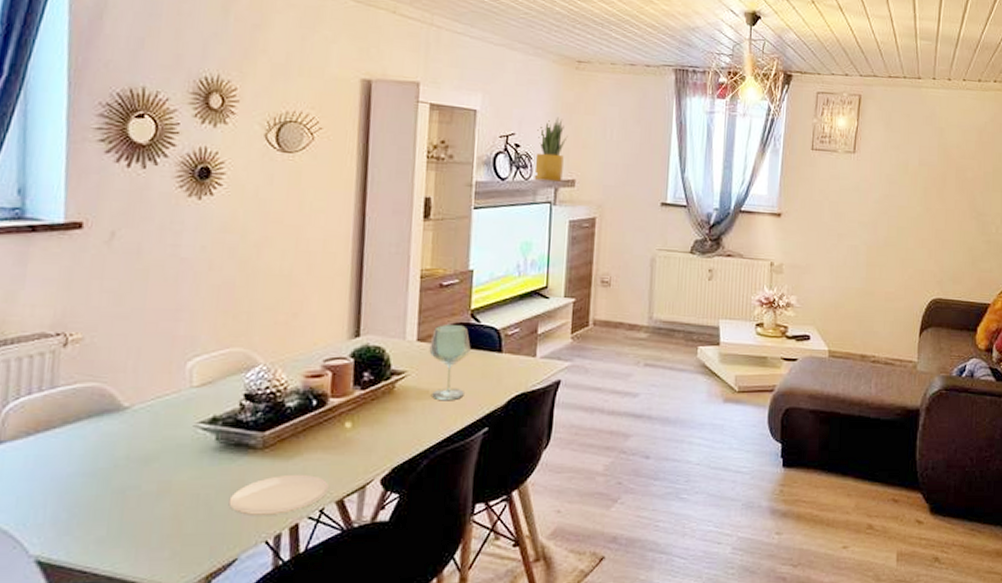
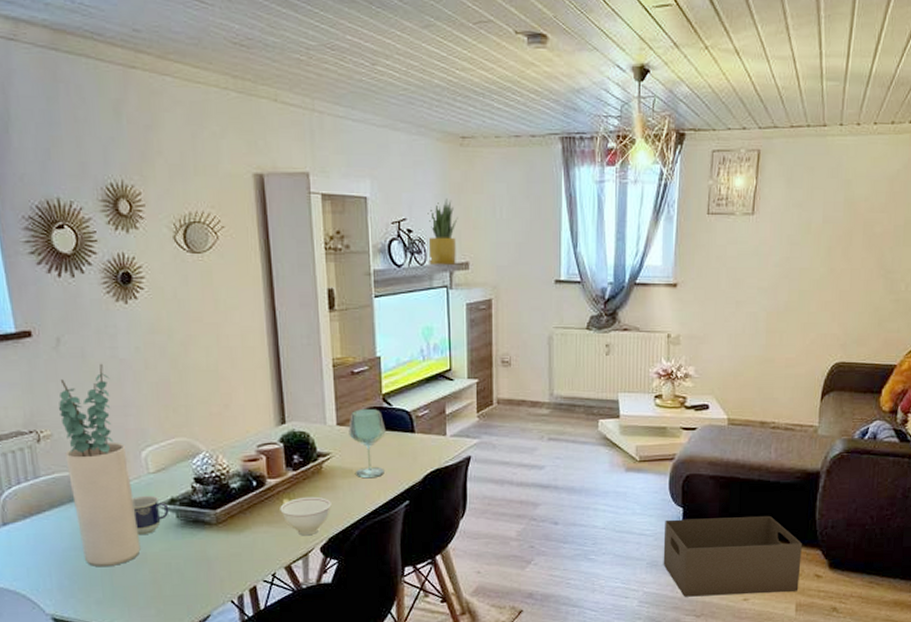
vase: none [92,263,170,498] -> present [58,364,141,568]
cup: none [164,412,209,460] -> present [132,495,169,536]
plate: present [228,474,329,515] -> none [196,544,277,580]
bowl: none [339,419,400,465] -> present [280,496,332,536]
storage basket: none [759,455,903,544] -> present [663,516,802,597]

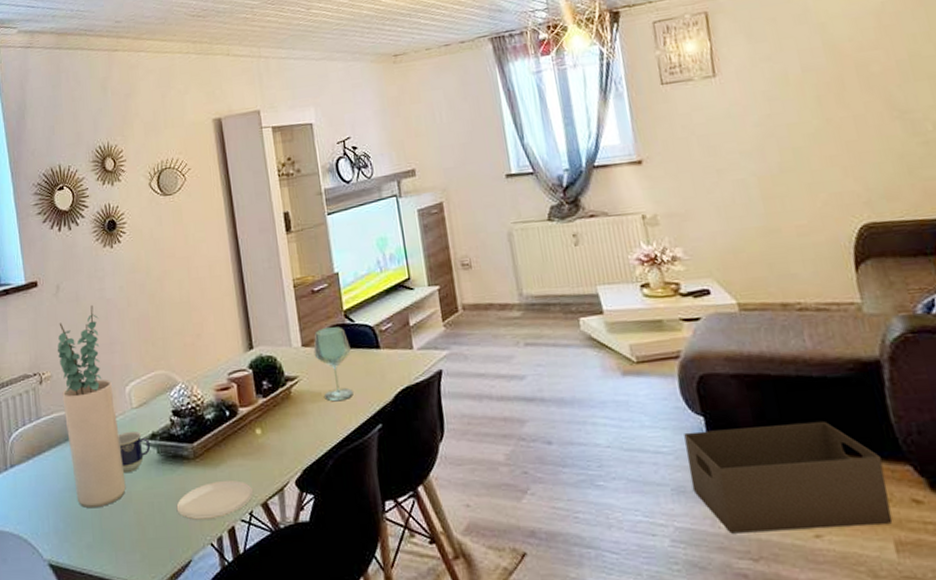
plate: none [196,544,277,580] -> present [176,479,253,520]
bowl: present [280,496,332,536] -> none [253,424,303,469]
planter: present [427,198,458,266] -> none [370,112,403,178]

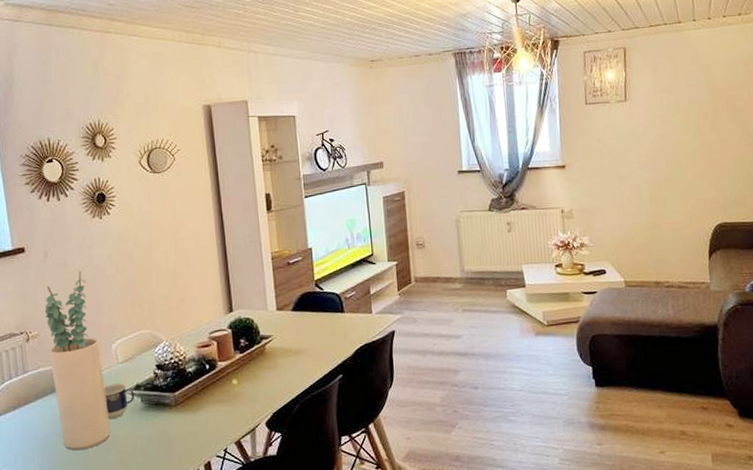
plate: present [176,479,253,520] -> none [158,422,228,457]
wine glass: present [313,327,353,402] -> none [287,294,320,356]
storage basket: present [684,422,893,534] -> none [577,370,712,453]

